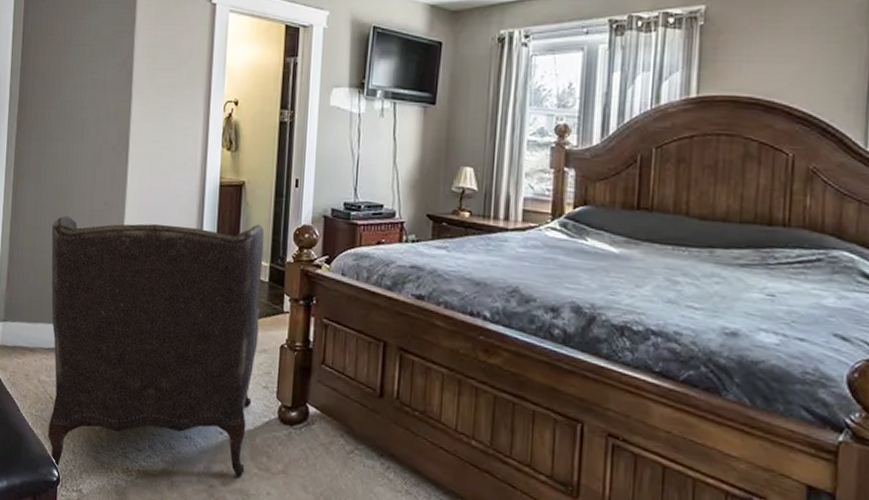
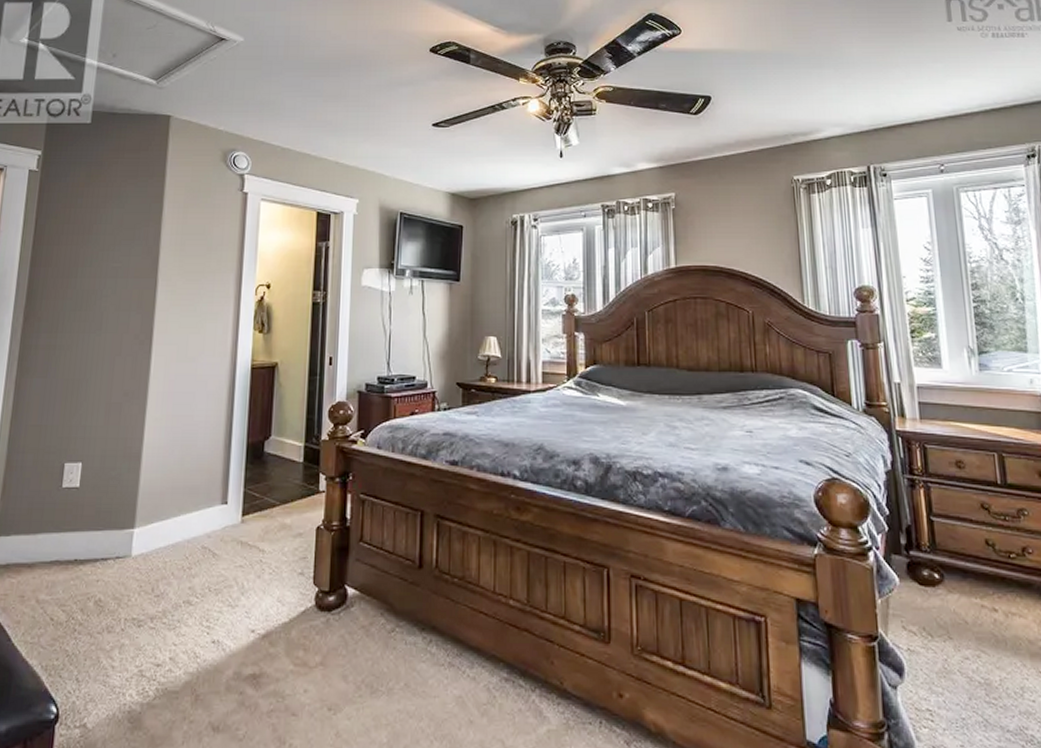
armchair: present [47,215,265,478] -> none [45,404,299,703]

